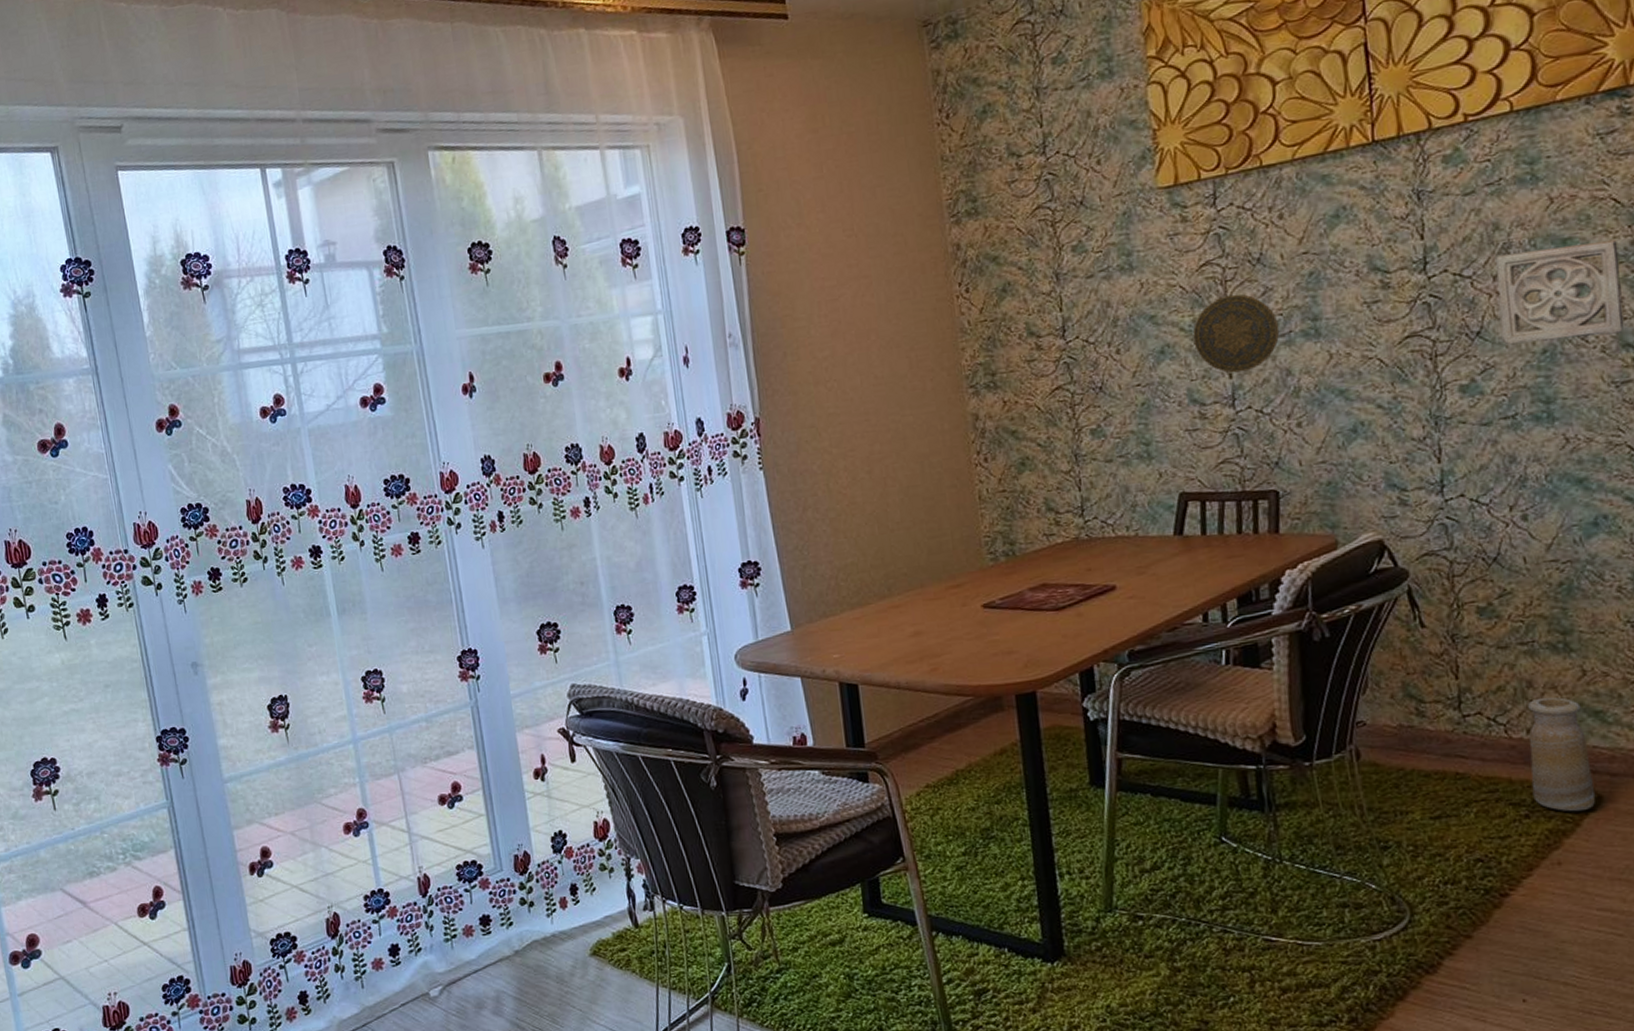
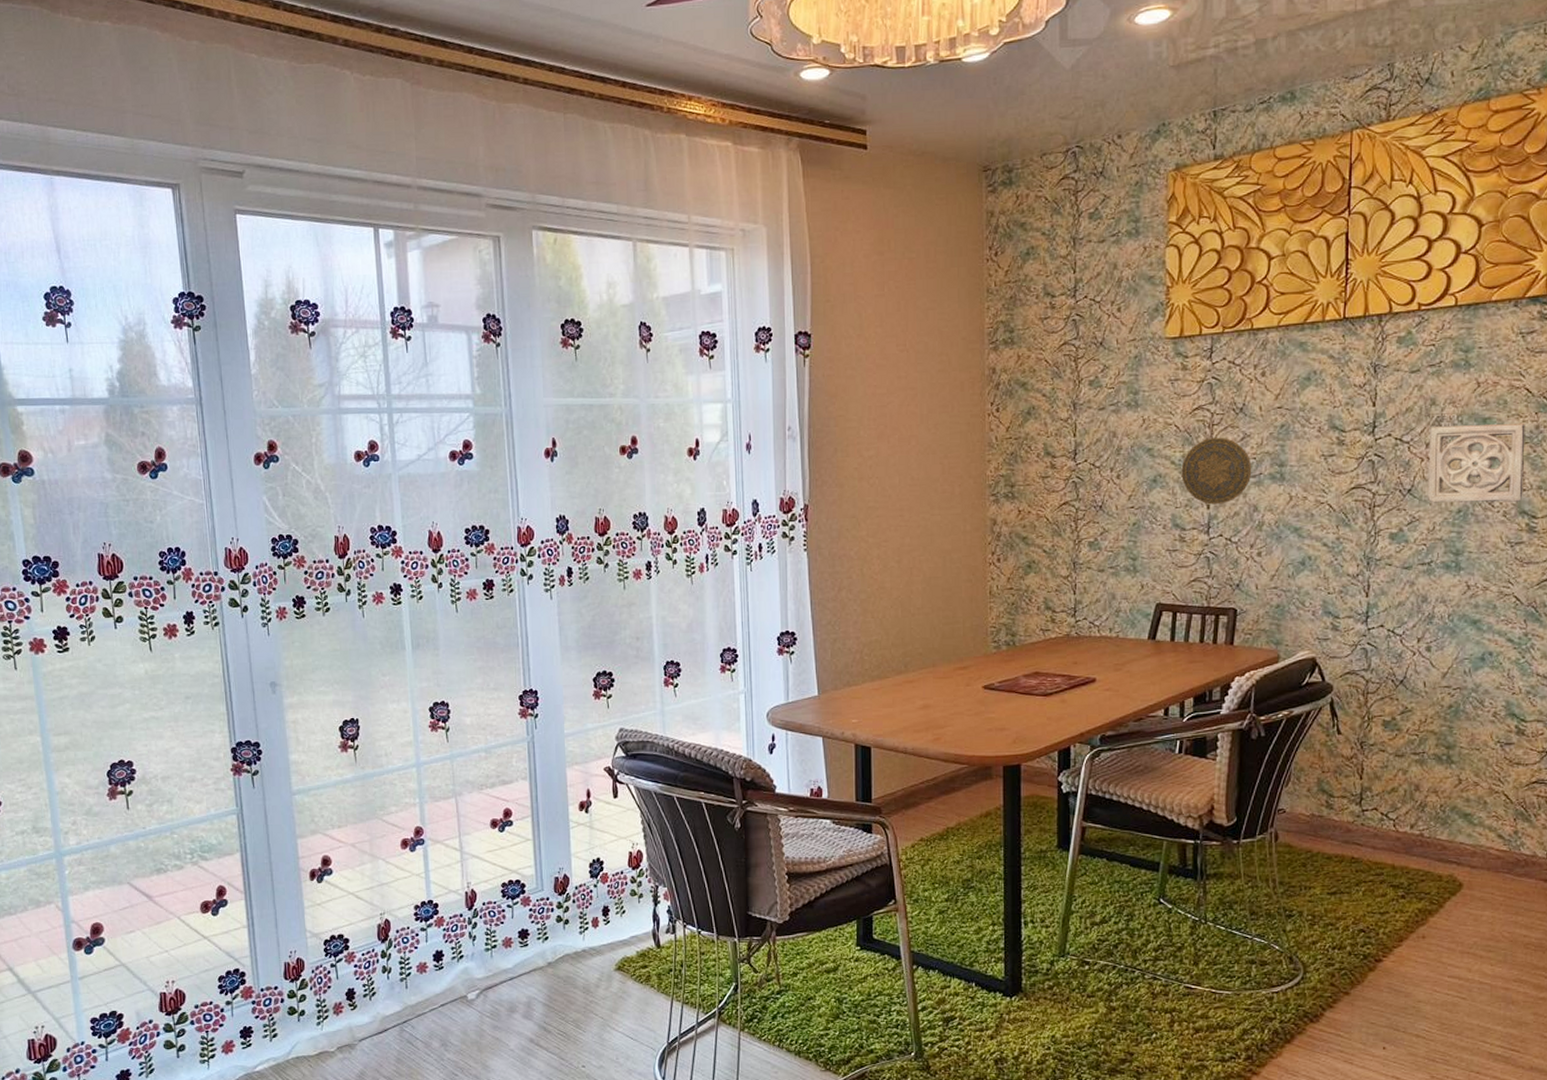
vase: present [1528,697,1596,812] -> none [1409,799,1458,896]

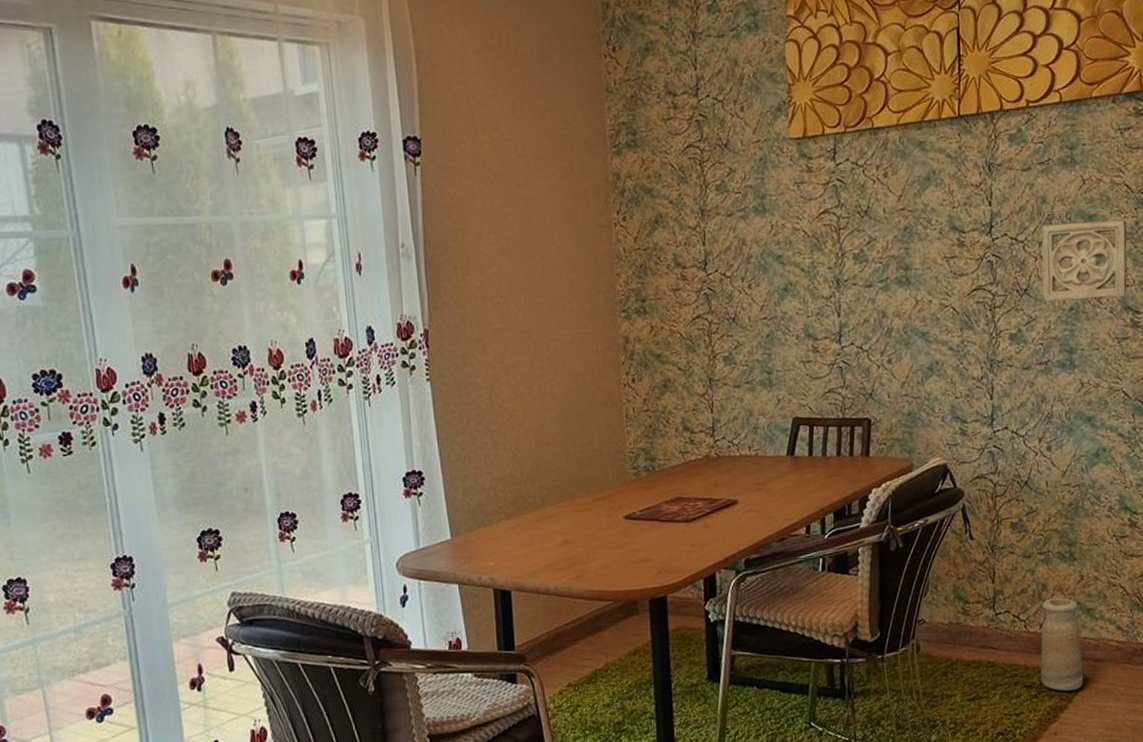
decorative plate: present [1181,437,1252,505] -> none [811,241,879,312]
vase: none [1409,799,1458,896] -> present [1040,597,1084,692]

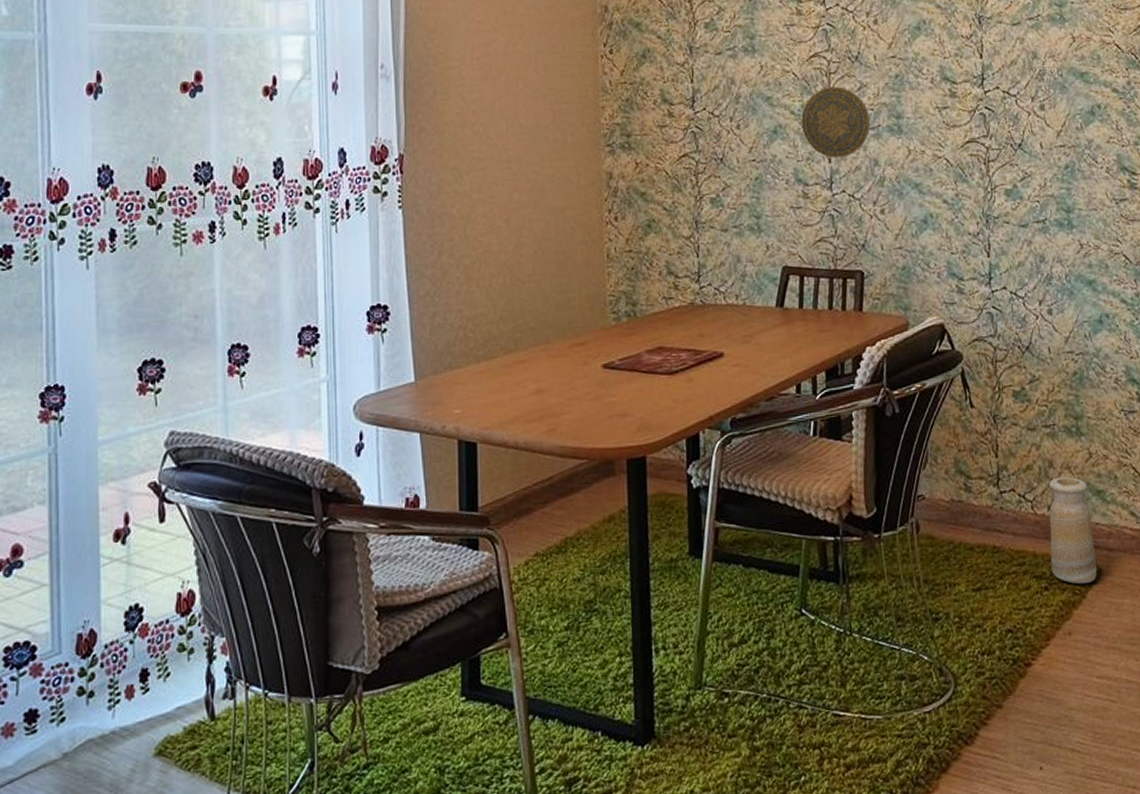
decorative plate: none [811,241,879,312] -> present [801,86,871,158]
wall ornament: present [1041,218,1127,302] -> none [1034,78,1122,158]

